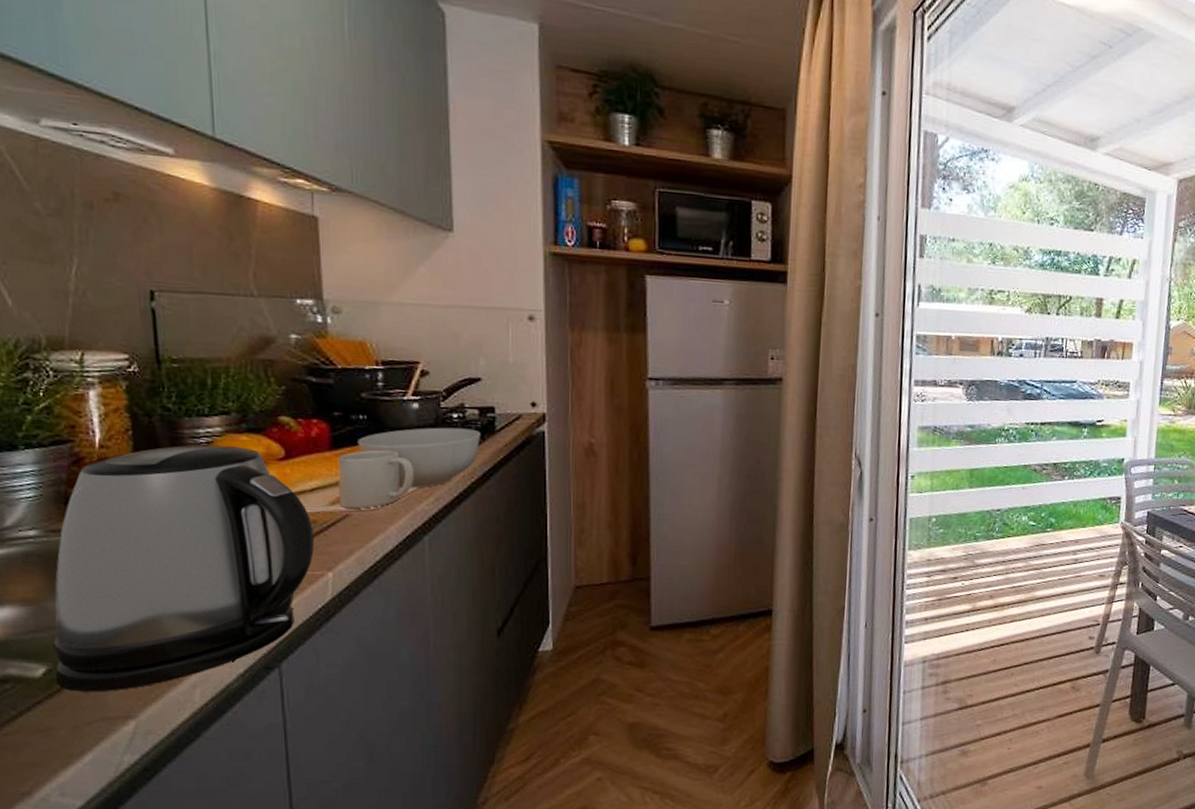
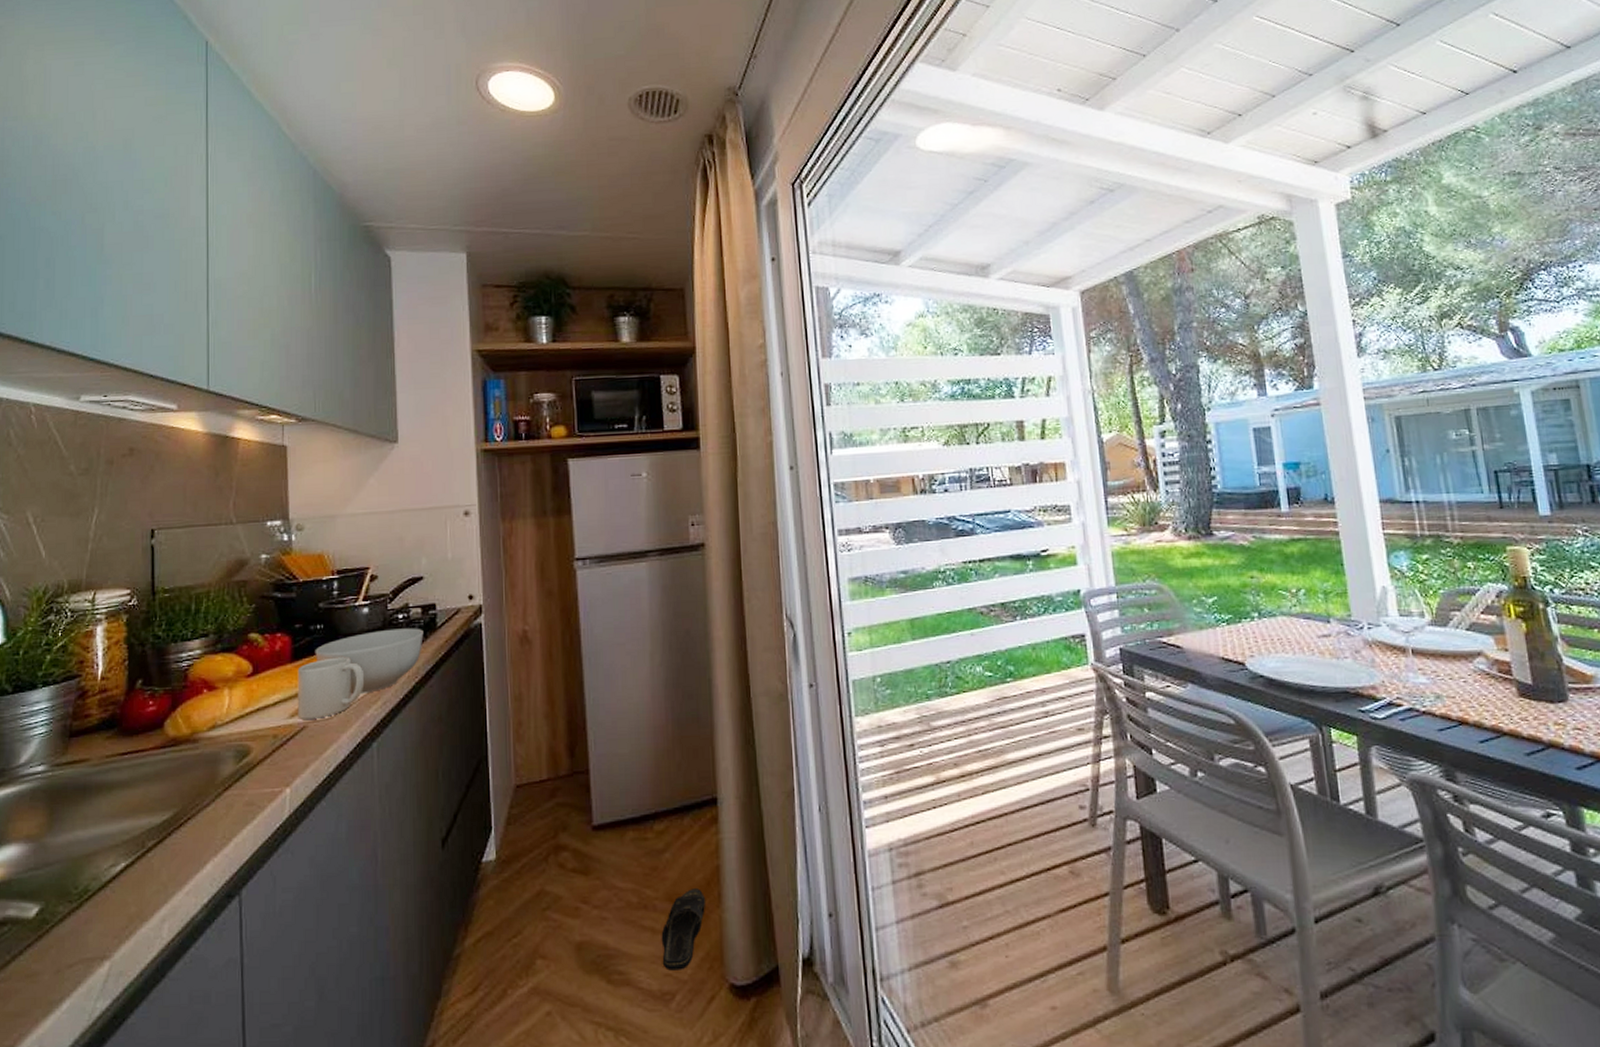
kettle: present [52,444,315,692] -> none [46,667,275,932]
sandal: none [709,684,753,749] -> present [661,888,705,971]

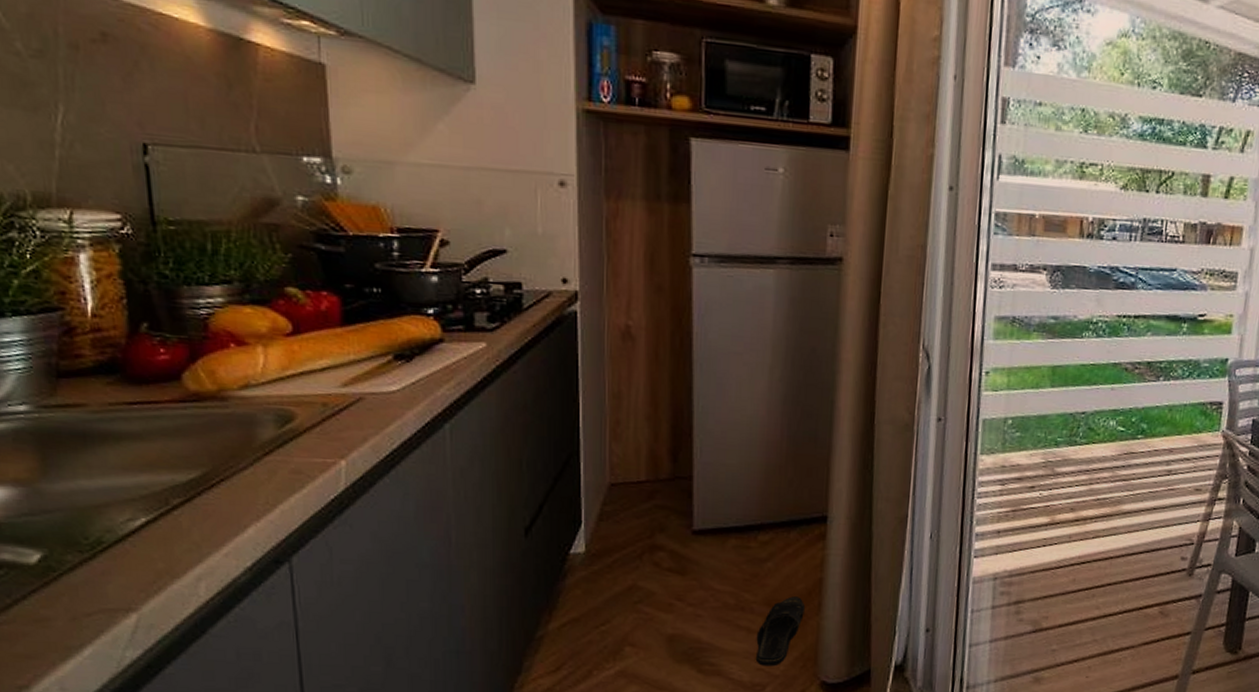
mug: present [297,657,365,720] -> none [349,326,434,392]
bowl: present [315,628,424,694] -> none [371,303,506,371]

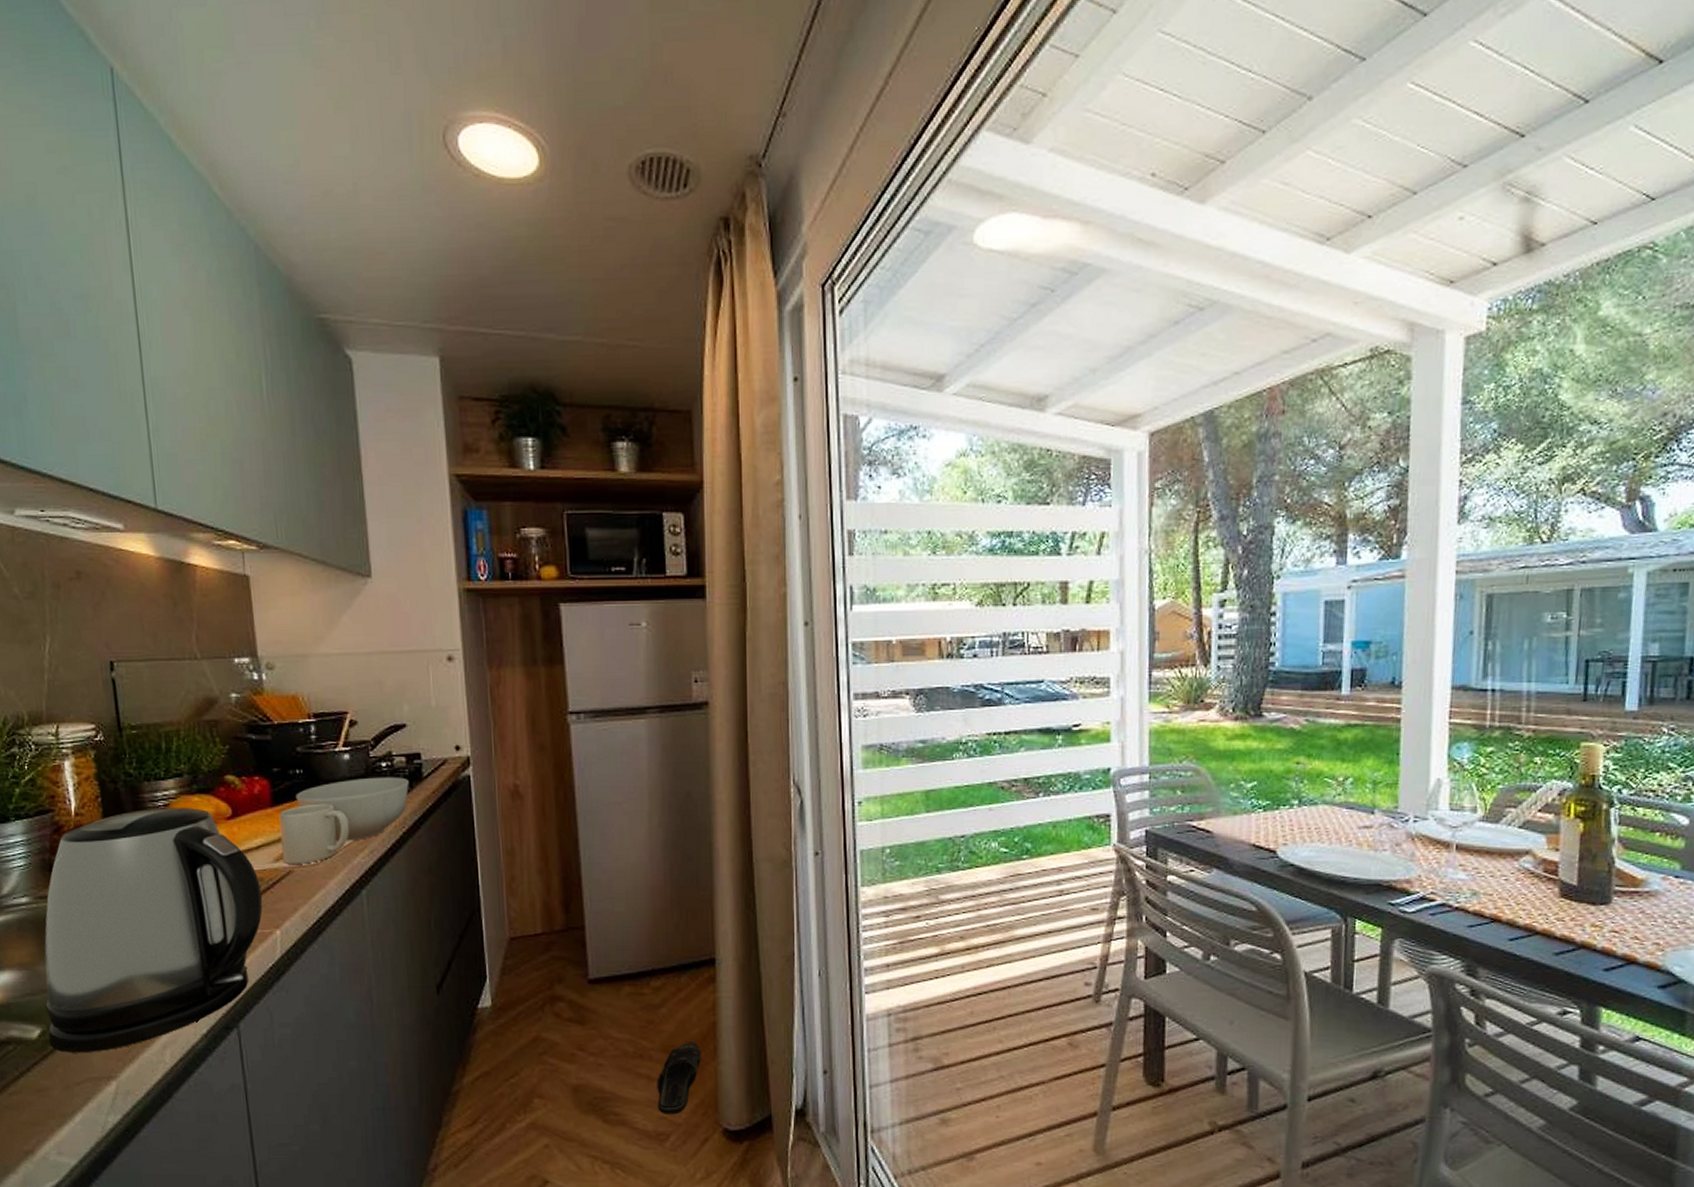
kettle: none [47,316,326,582] -> present [44,808,263,1053]
mug: none [349,326,434,392] -> present [278,803,350,865]
bowl: none [371,303,506,371] -> present [296,777,409,841]

